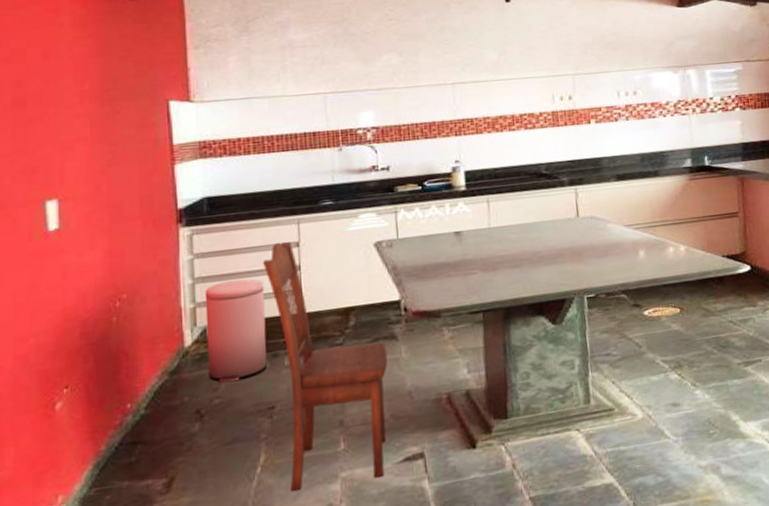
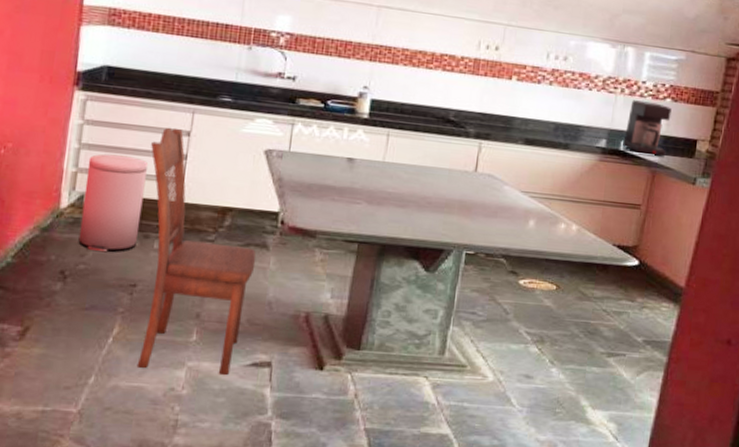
coffee maker: none [705,114,748,165] -> present [623,100,672,157]

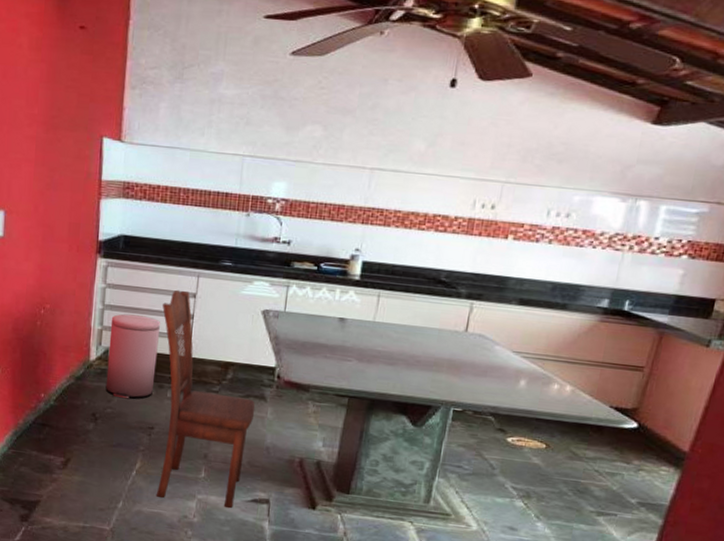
coffee maker: present [623,100,672,157] -> none [627,257,688,317]

